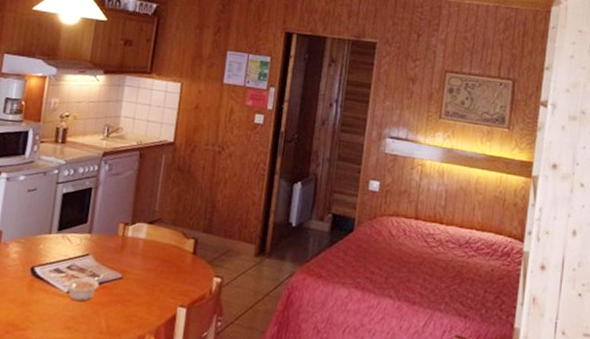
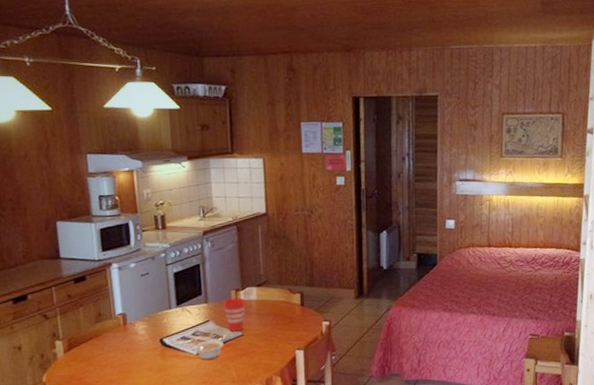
cup: none [107,232,133,274] -> present [223,297,246,332]

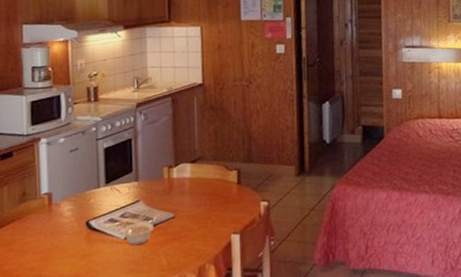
cup: present [223,297,246,332] -> none [155,175,178,214]

